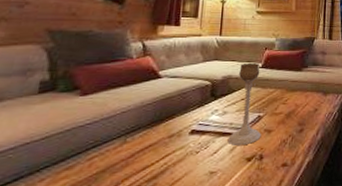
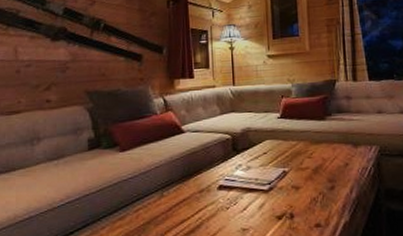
candle holder: present [227,62,261,145] -> none [255,112,289,202]

